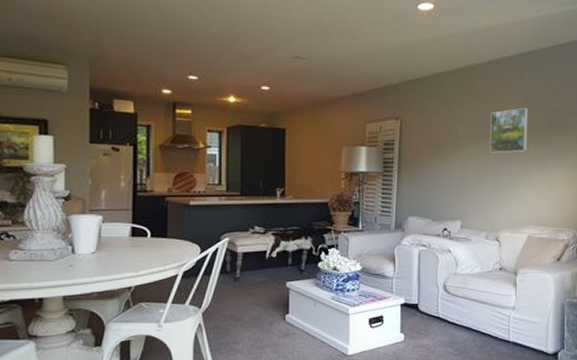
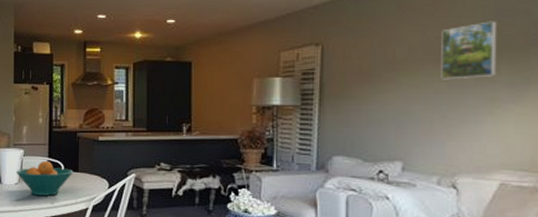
fruit bowl: none [92,228,162,264] -> present [16,161,74,196]

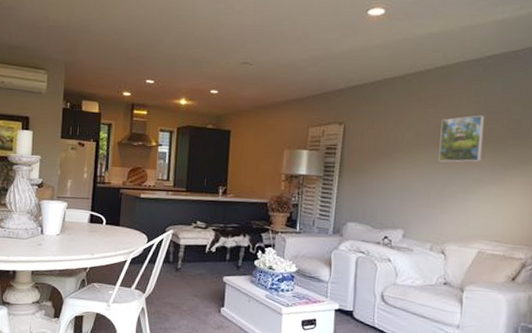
fruit bowl: present [16,161,74,196] -> none [58,214,115,248]

